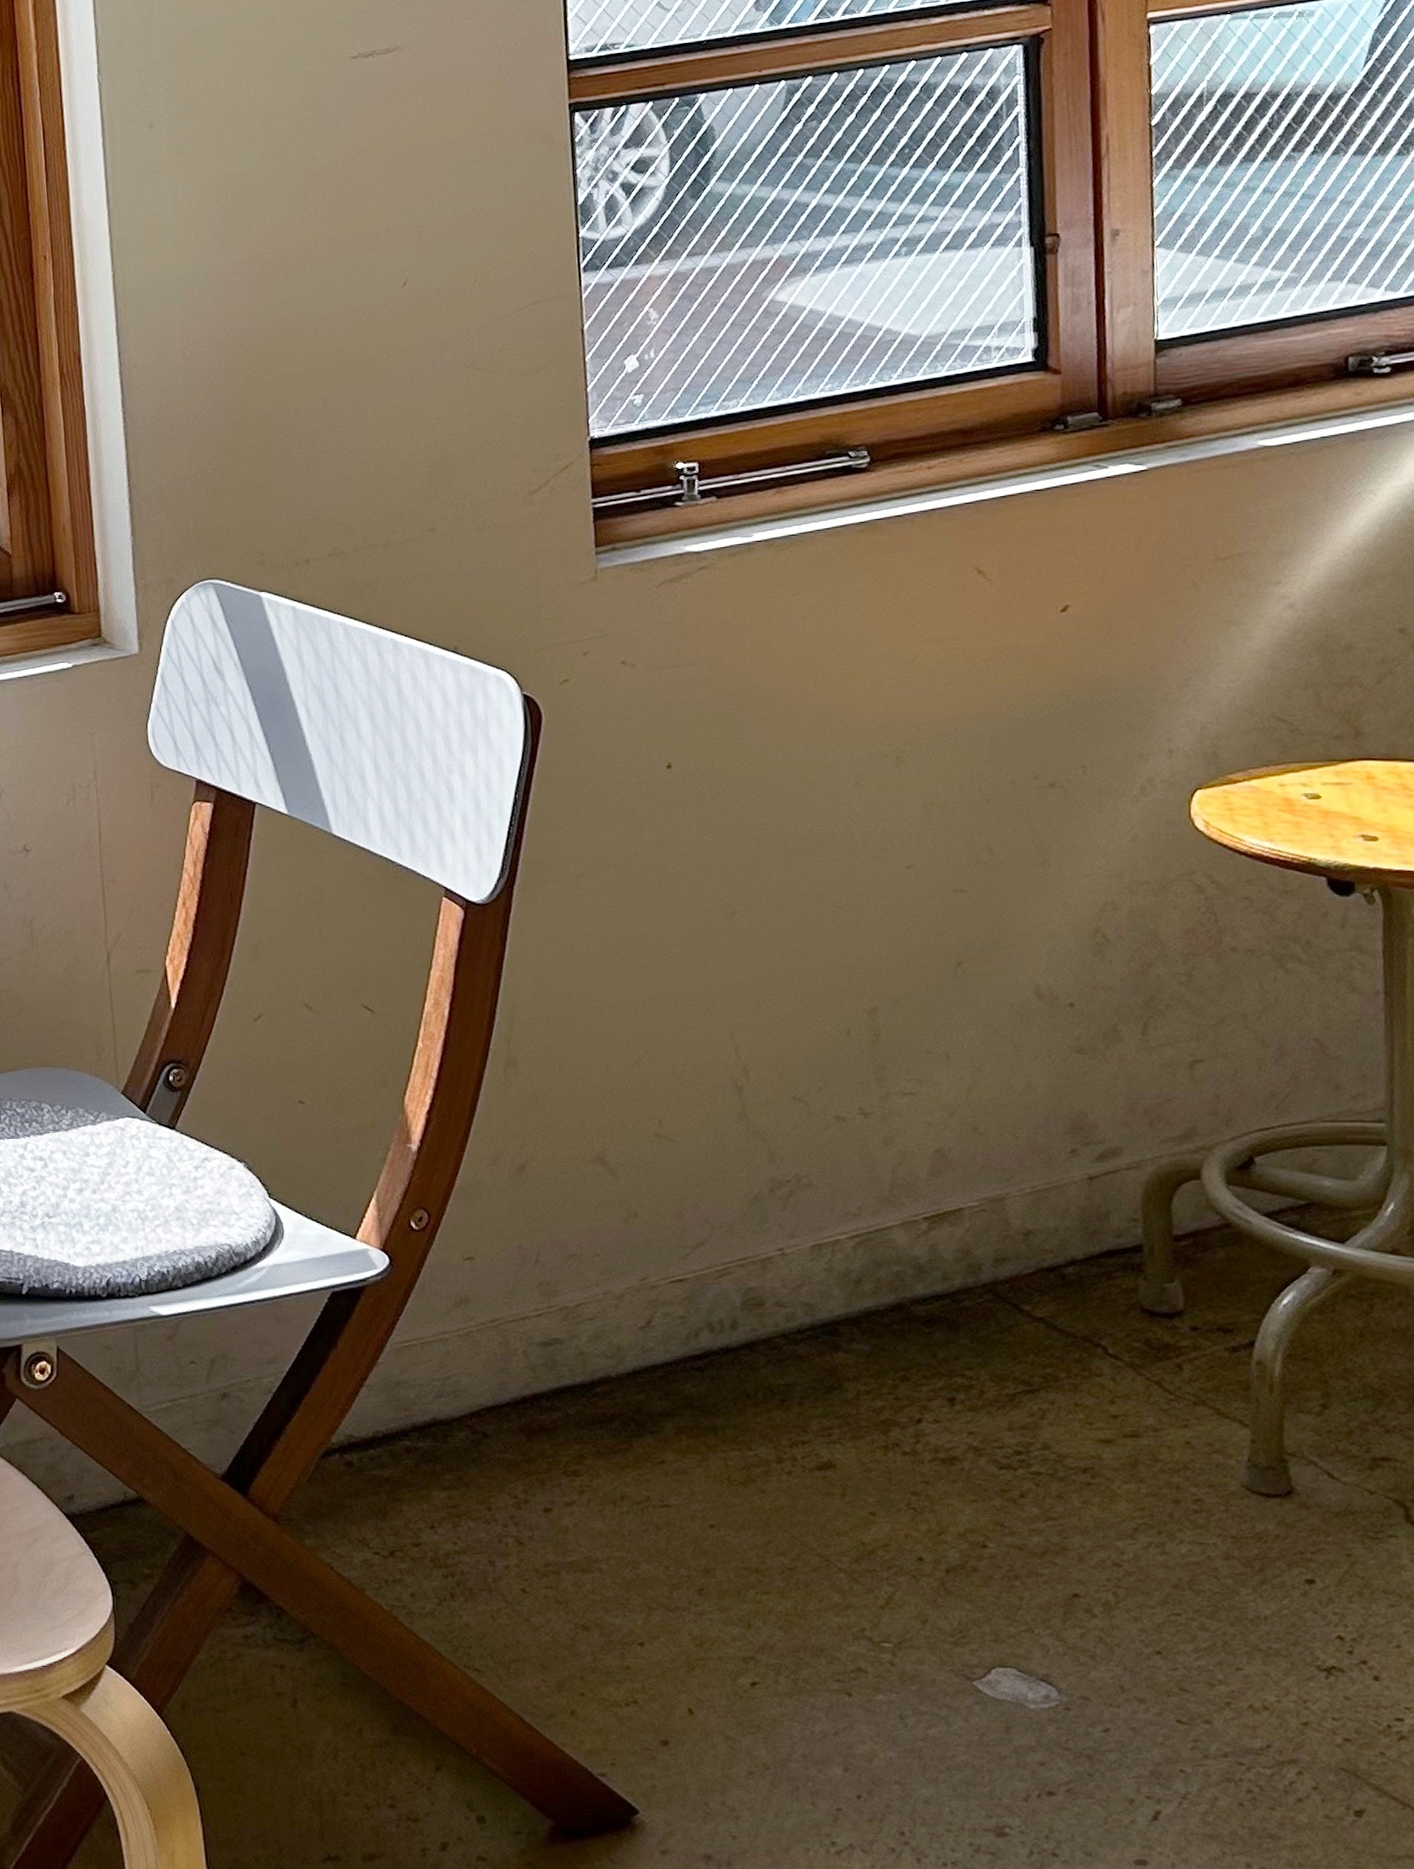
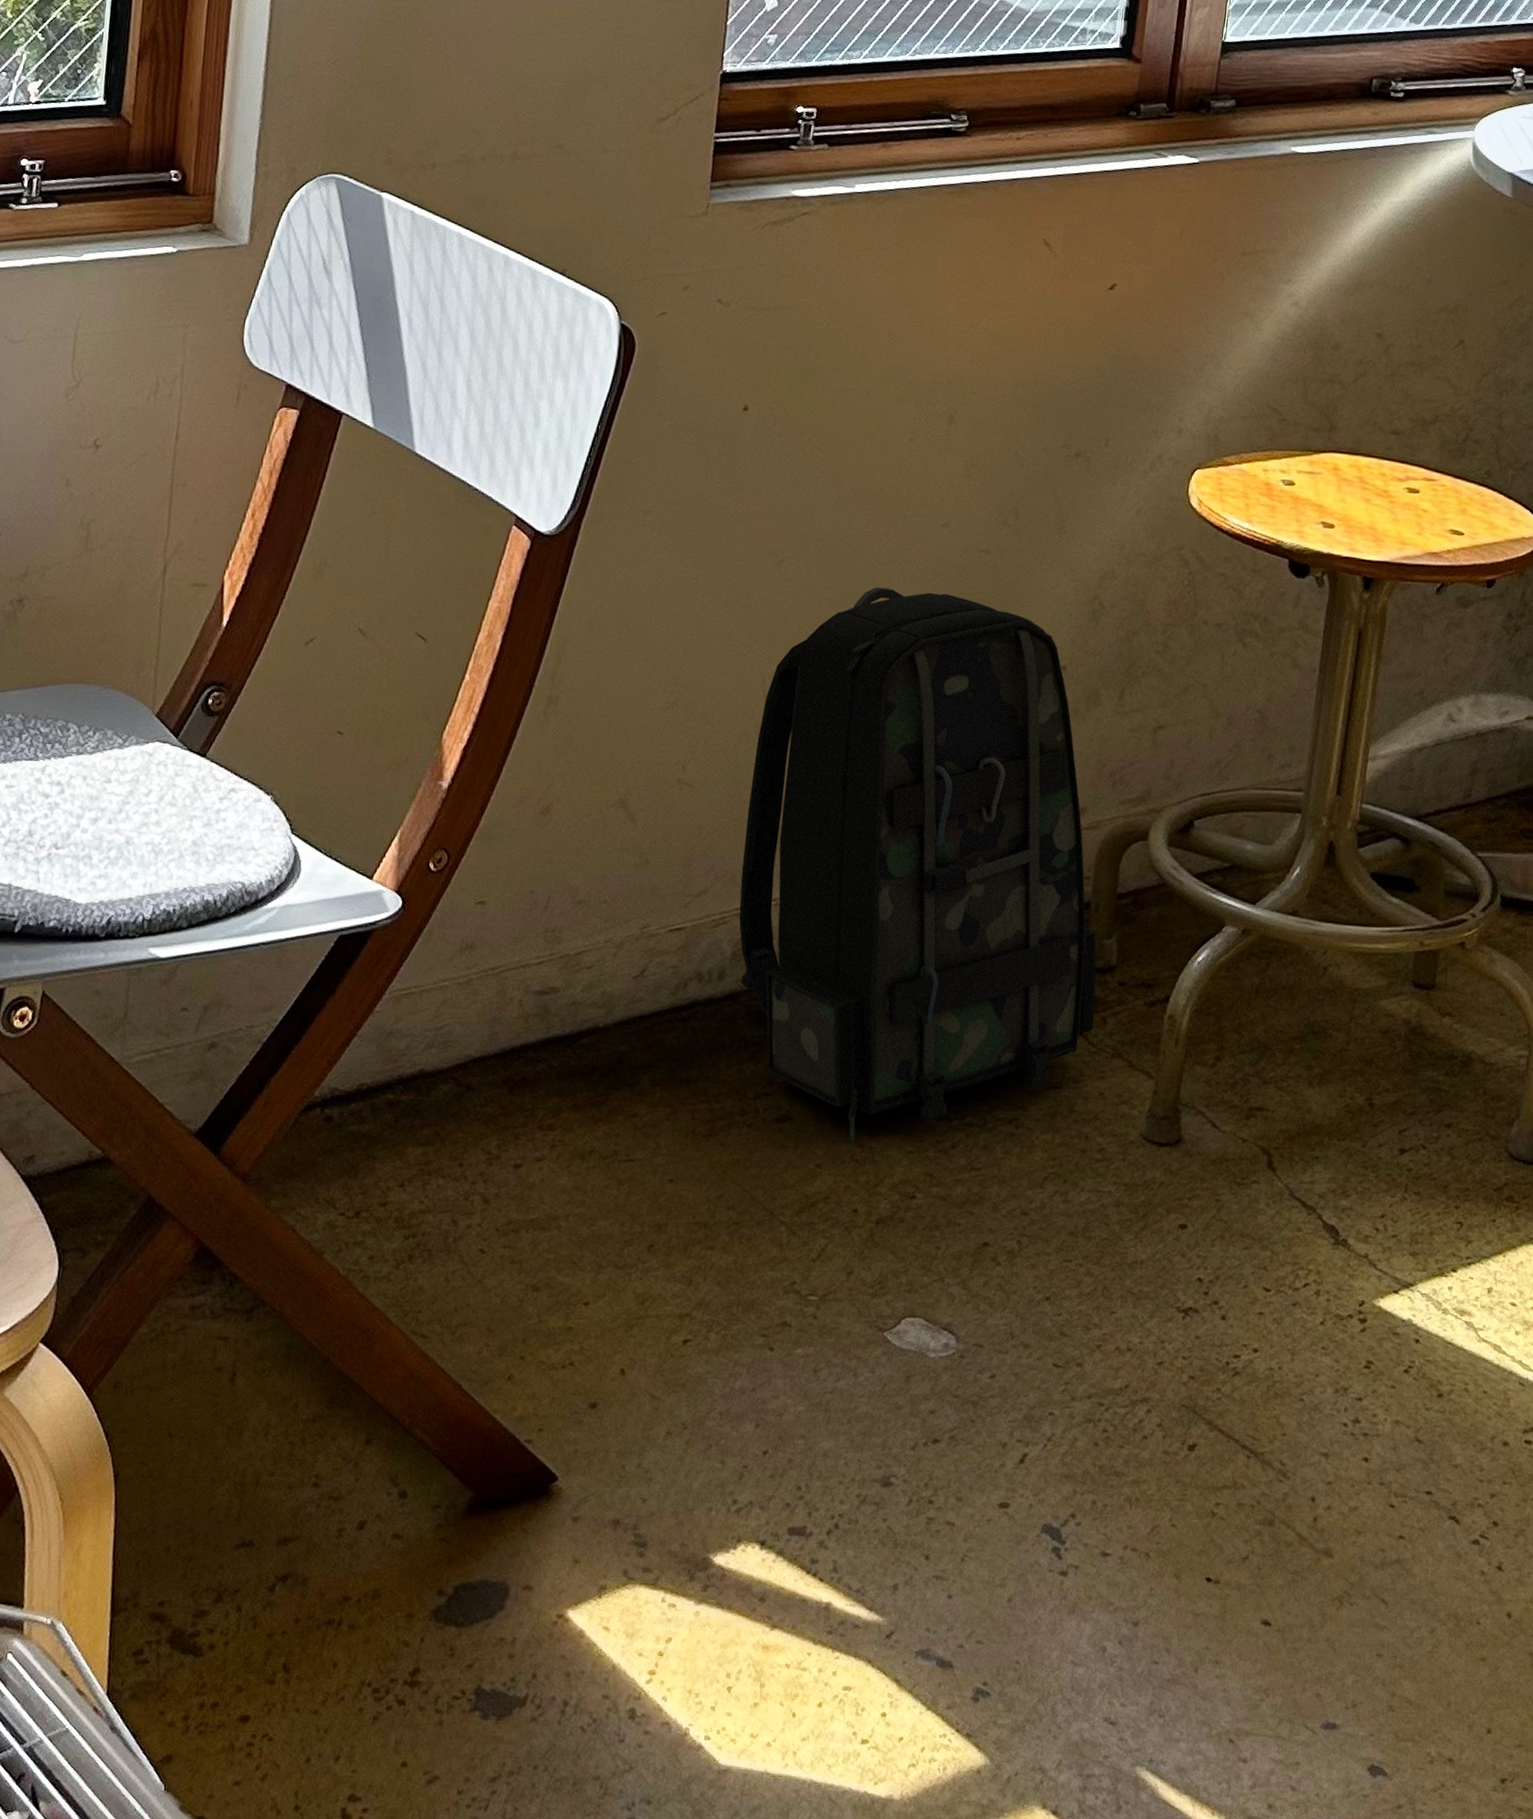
backpack: none [735,934,1168,1492] -> present [738,587,1096,1144]

